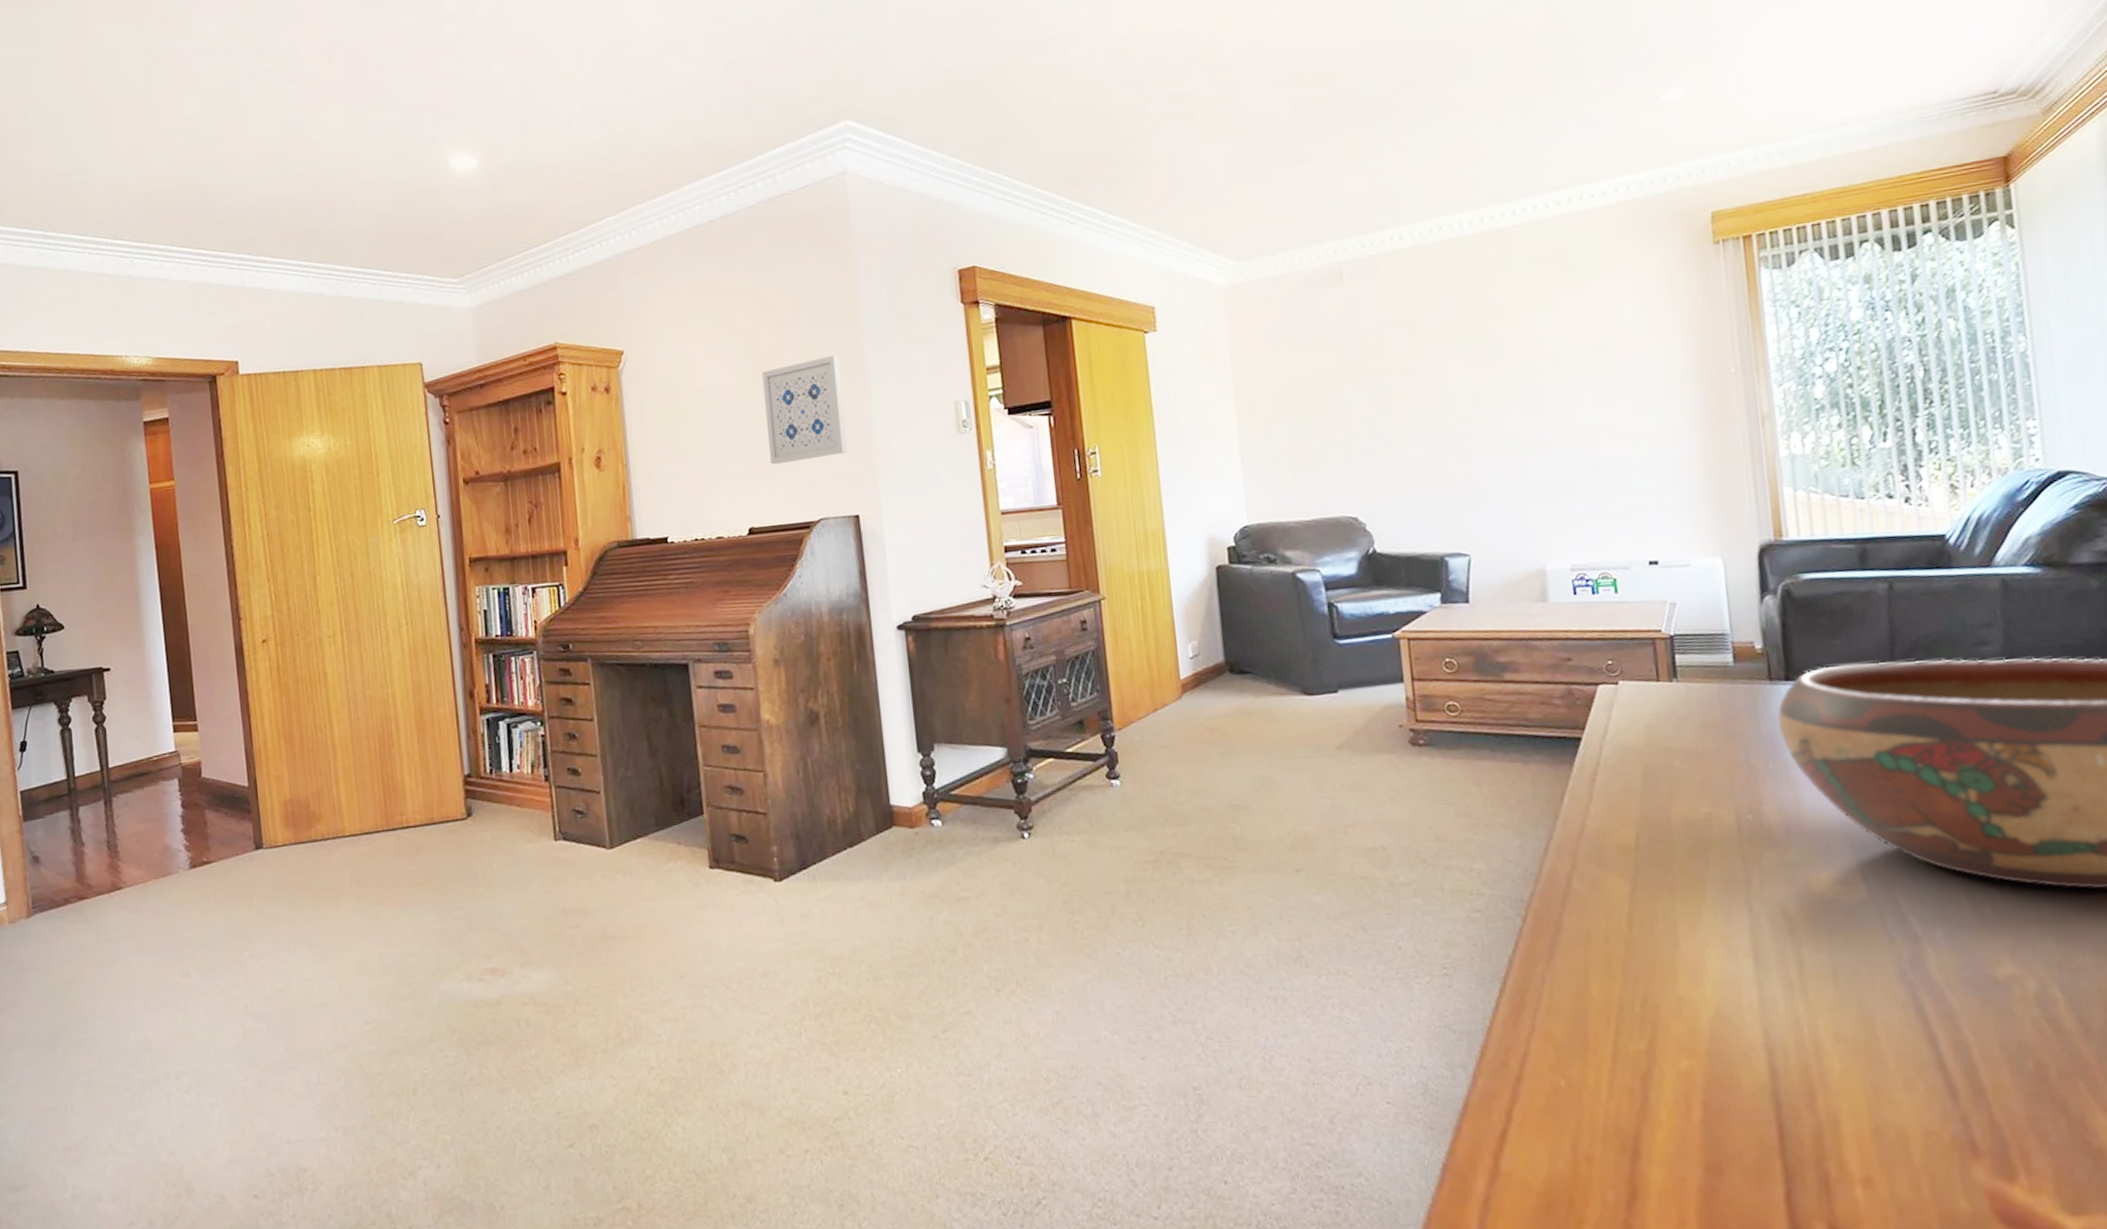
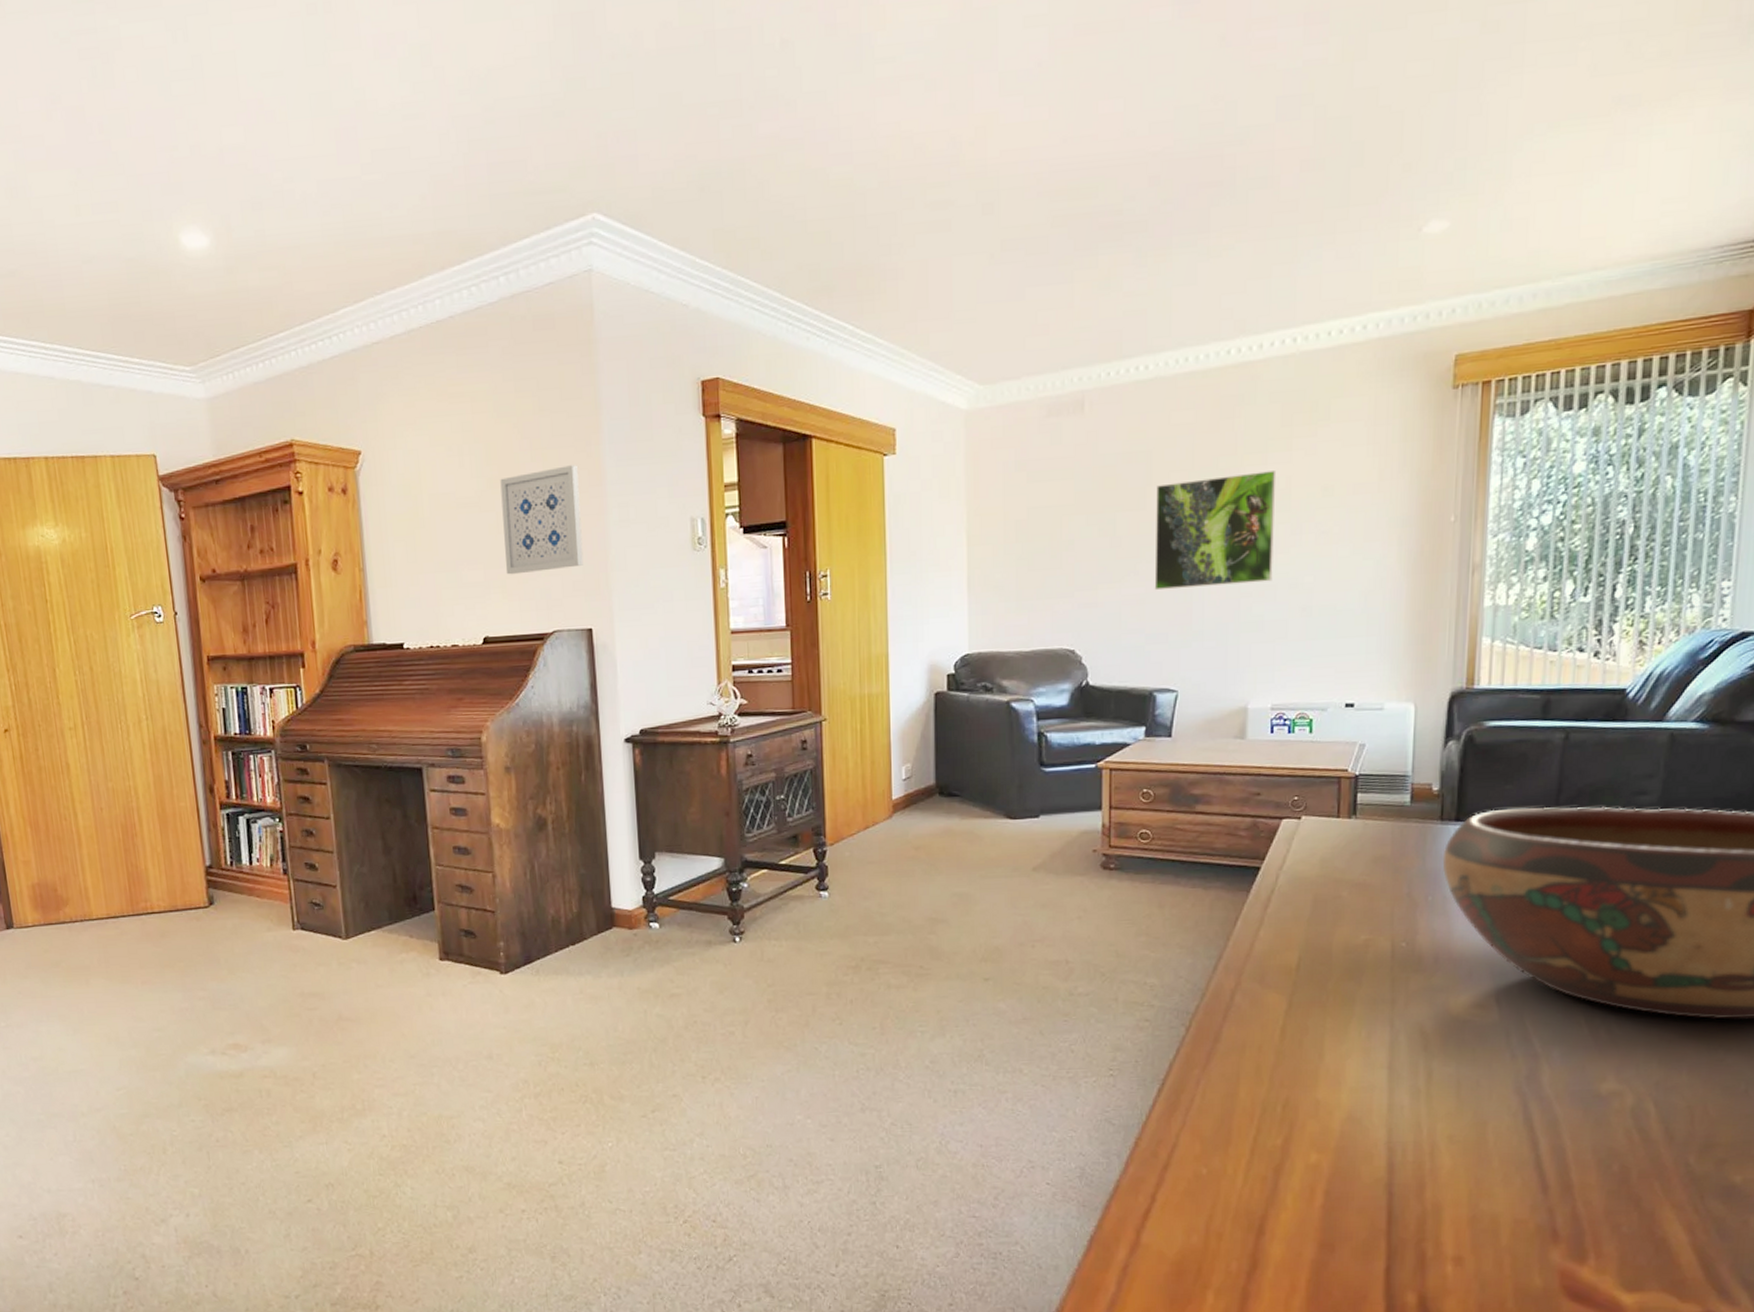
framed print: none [1424,331,1555,454] -> present [1154,471,1277,591]

